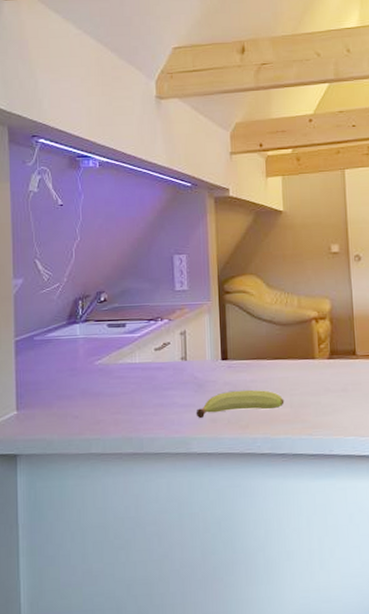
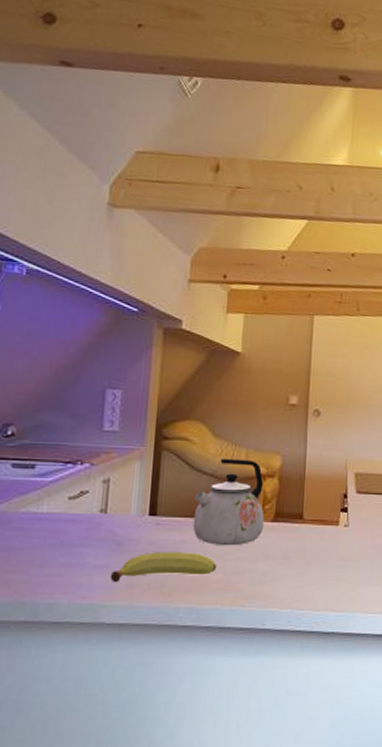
kettle: none [258,305,322,383] -> present [193,458,265,546]

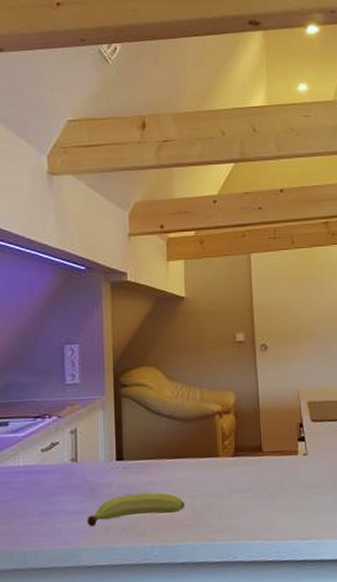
kettle: present [193,458,265,546] -> none [157,398,226,484]

